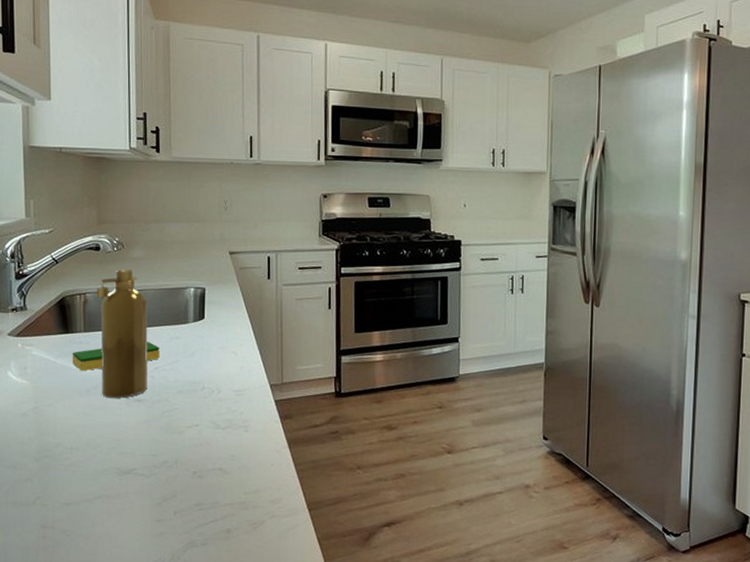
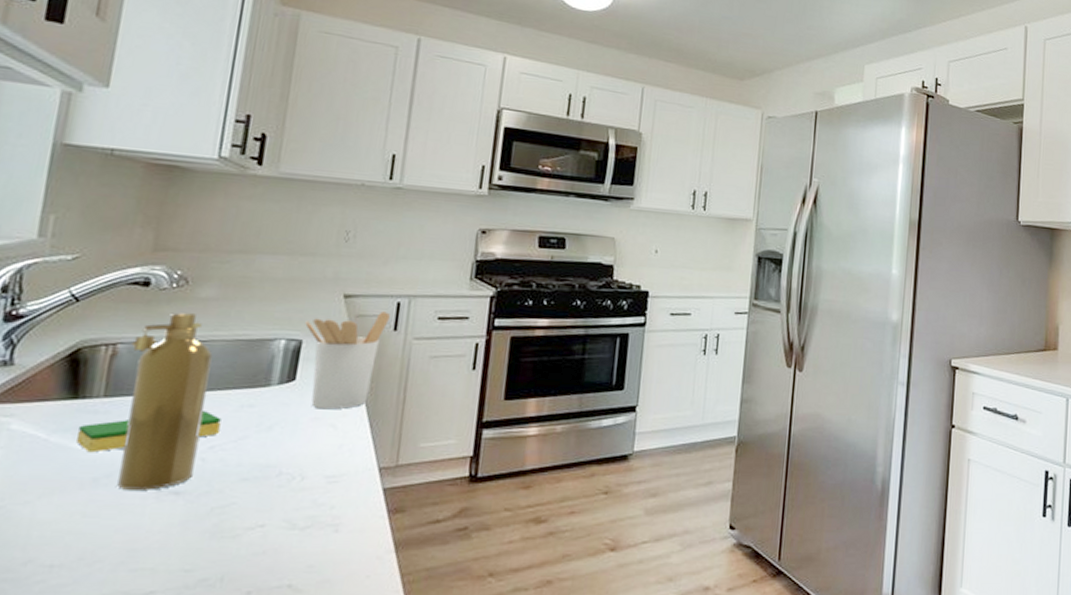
utensil holder: none [205,264,264,341] -> present [305,311,390,410]

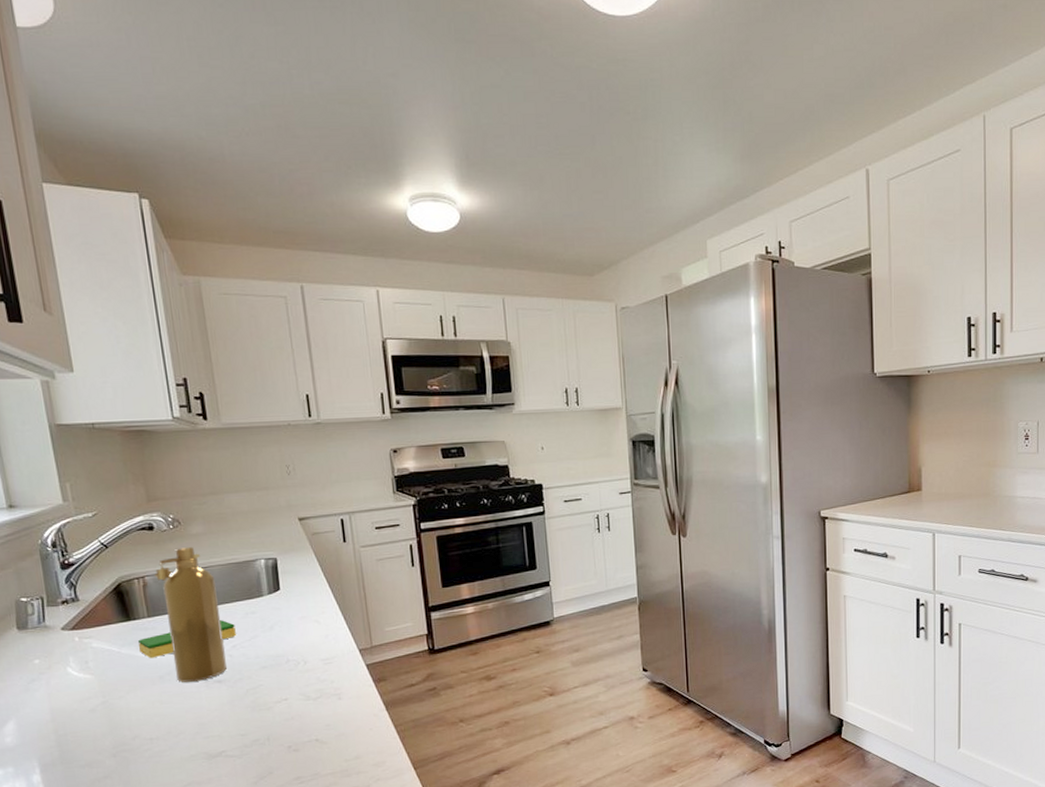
utensil holder: present [305,311,390,410] -> none [275,528,338,610]

